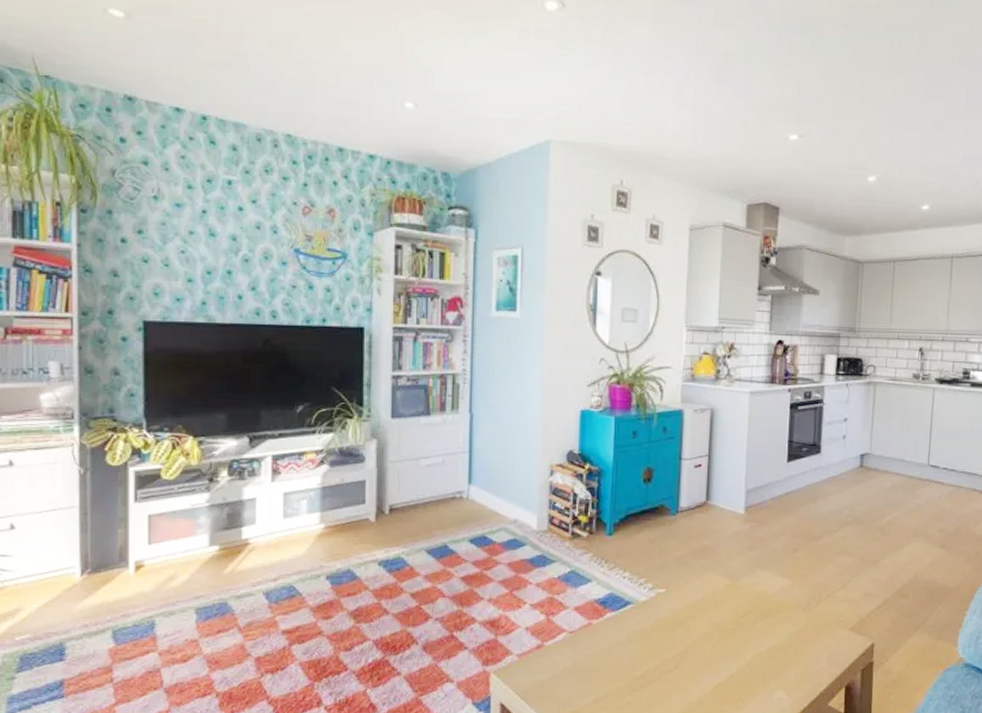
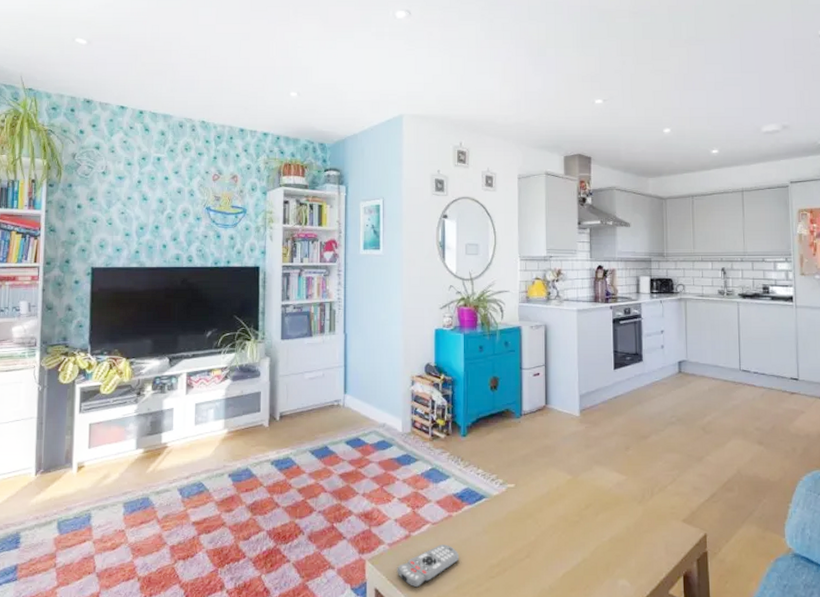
remote control: none [526,655,599,702] -> present [397,544,460,588]

